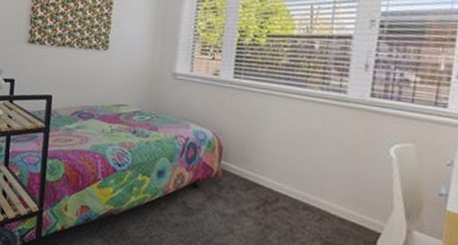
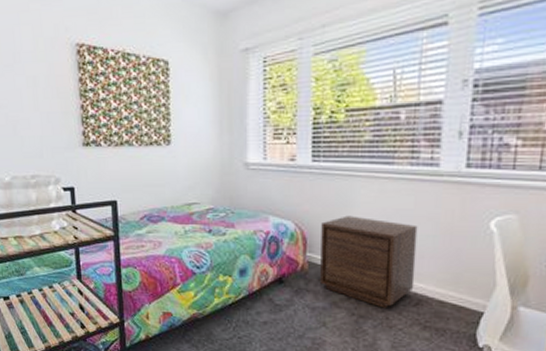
nightstand: none [232,130,325,221] -> present [320,215,418,308]

